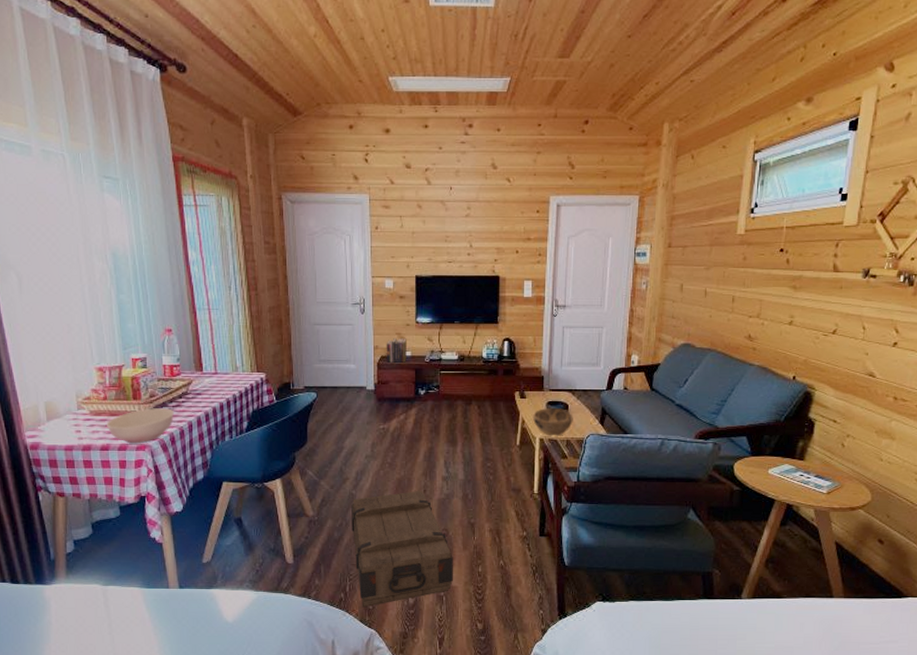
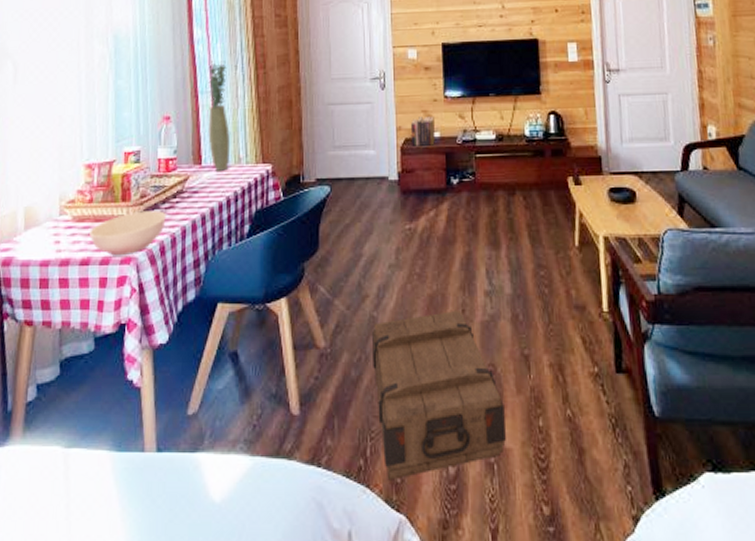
vase: none [204,280,228,377] -> present [208,60,231,171]
decorative bowl: present [533,407,573,436] -> none [593,195,644,233]

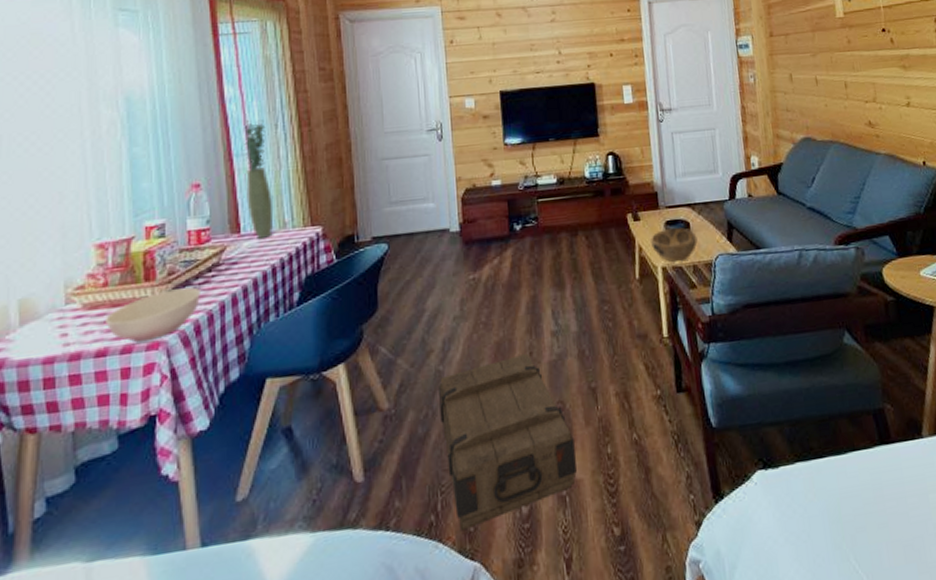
books: present [410,116,435,146] -> none [470,164,496,196]
decorative bowl: none [593,195,644,233] -> present [651,227,698,263]

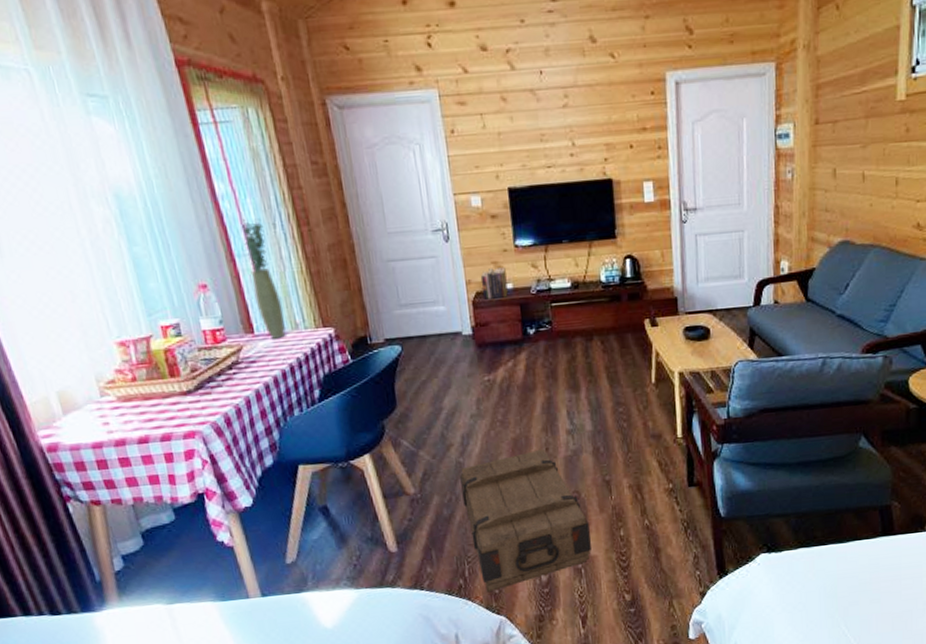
bowl: present [106,287,200,343] -> none [141,383,226,432]
books: none [470,164,496,196] -> present [480,267,508,299]
decorative bowl: present [651,227,698,263] -> none [668,333,717,368]

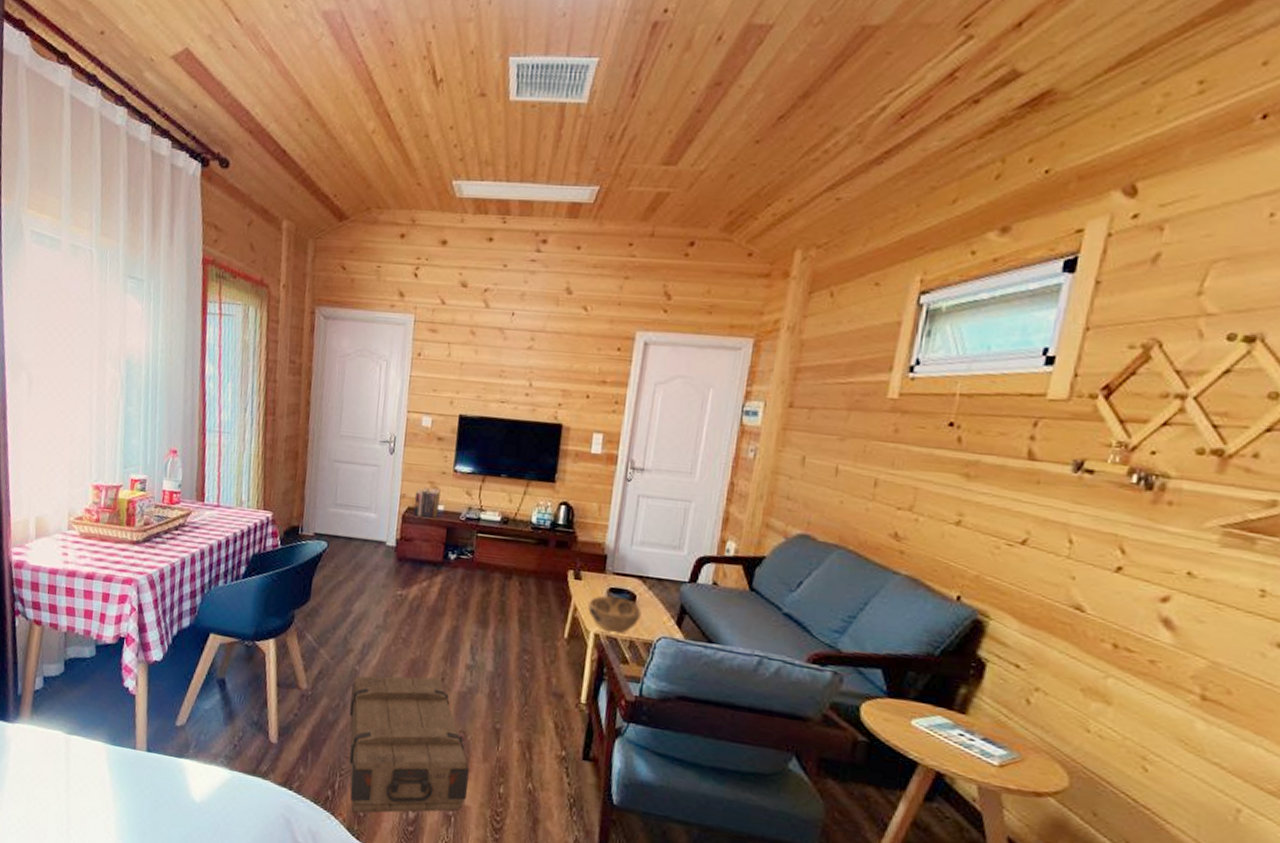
vase: present [241,218,287,339] -> none [212,399,236,512]
decorative bowl: none [668,333,717,368] -> present [588,595,642,634]

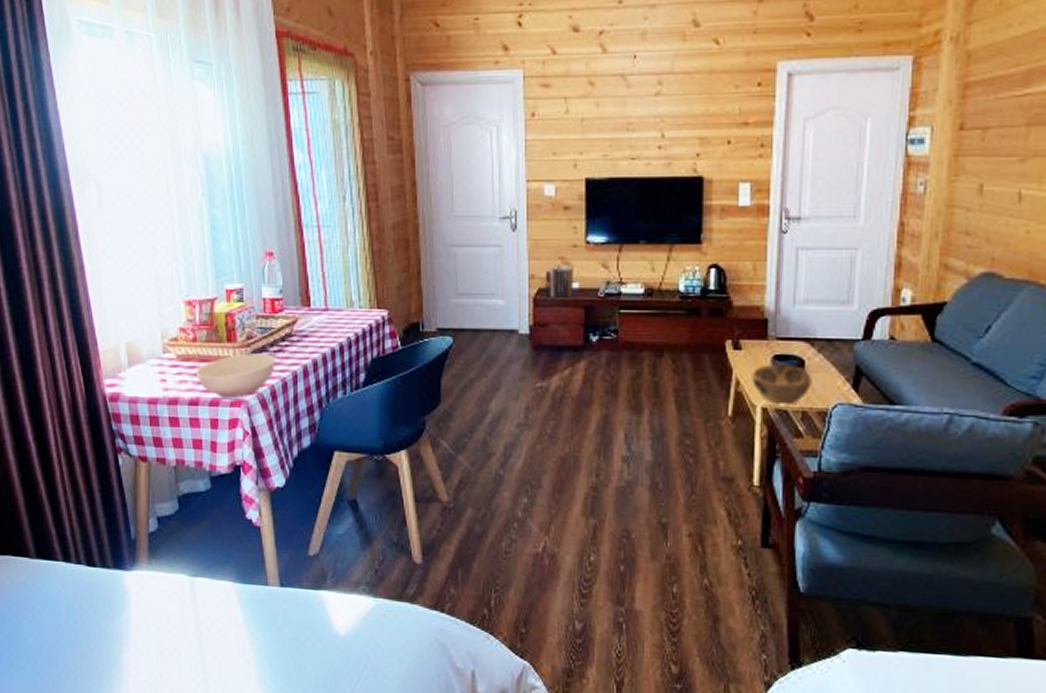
bowl: none [95,537,167,577] -> present [196,353,275,398]
ammo crate: present [349,676,469,813] -> none [498,473,637,630]

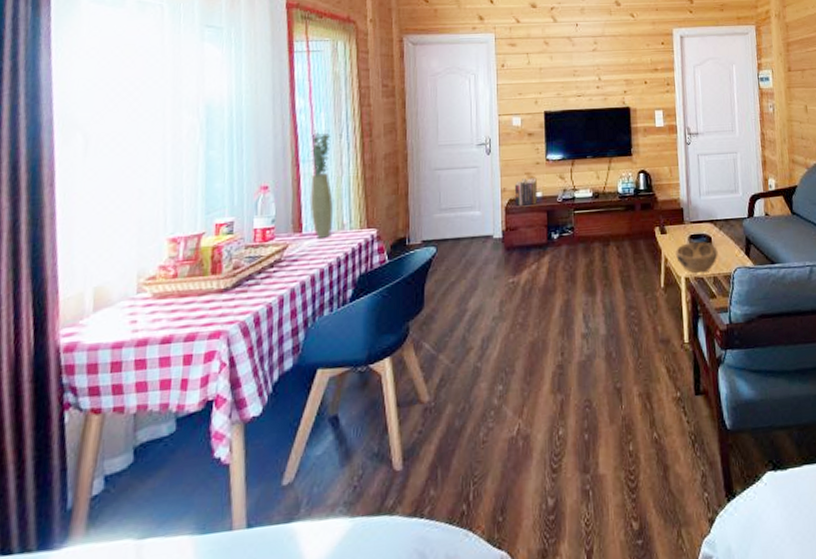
bowl: present [196,353,275,398] -> none [172,281,262,331]
vase: none [313,189,342,315] -> present [309,129,334,238]

